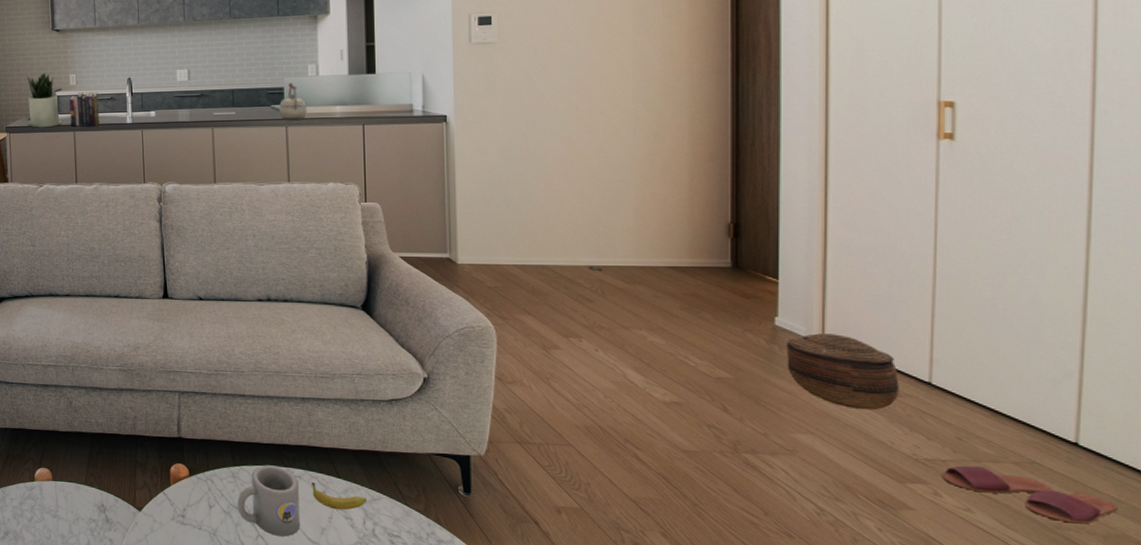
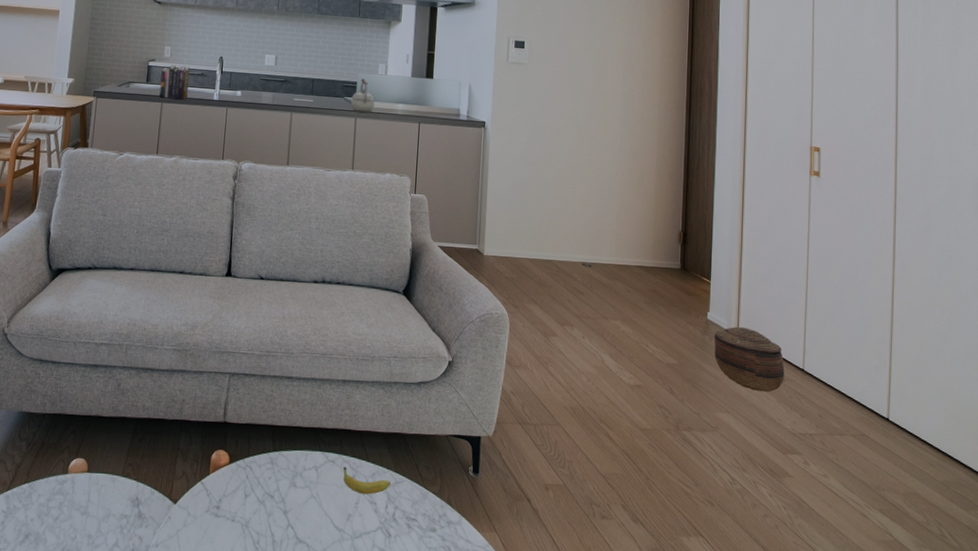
planter: present [27,72,62,129] -> none [116,41,152,97]
mug: present [237,465,300,537] -> none [272,449,332,525]
slippers: present [942,465,1118,524] -> none [810,438,911,485]

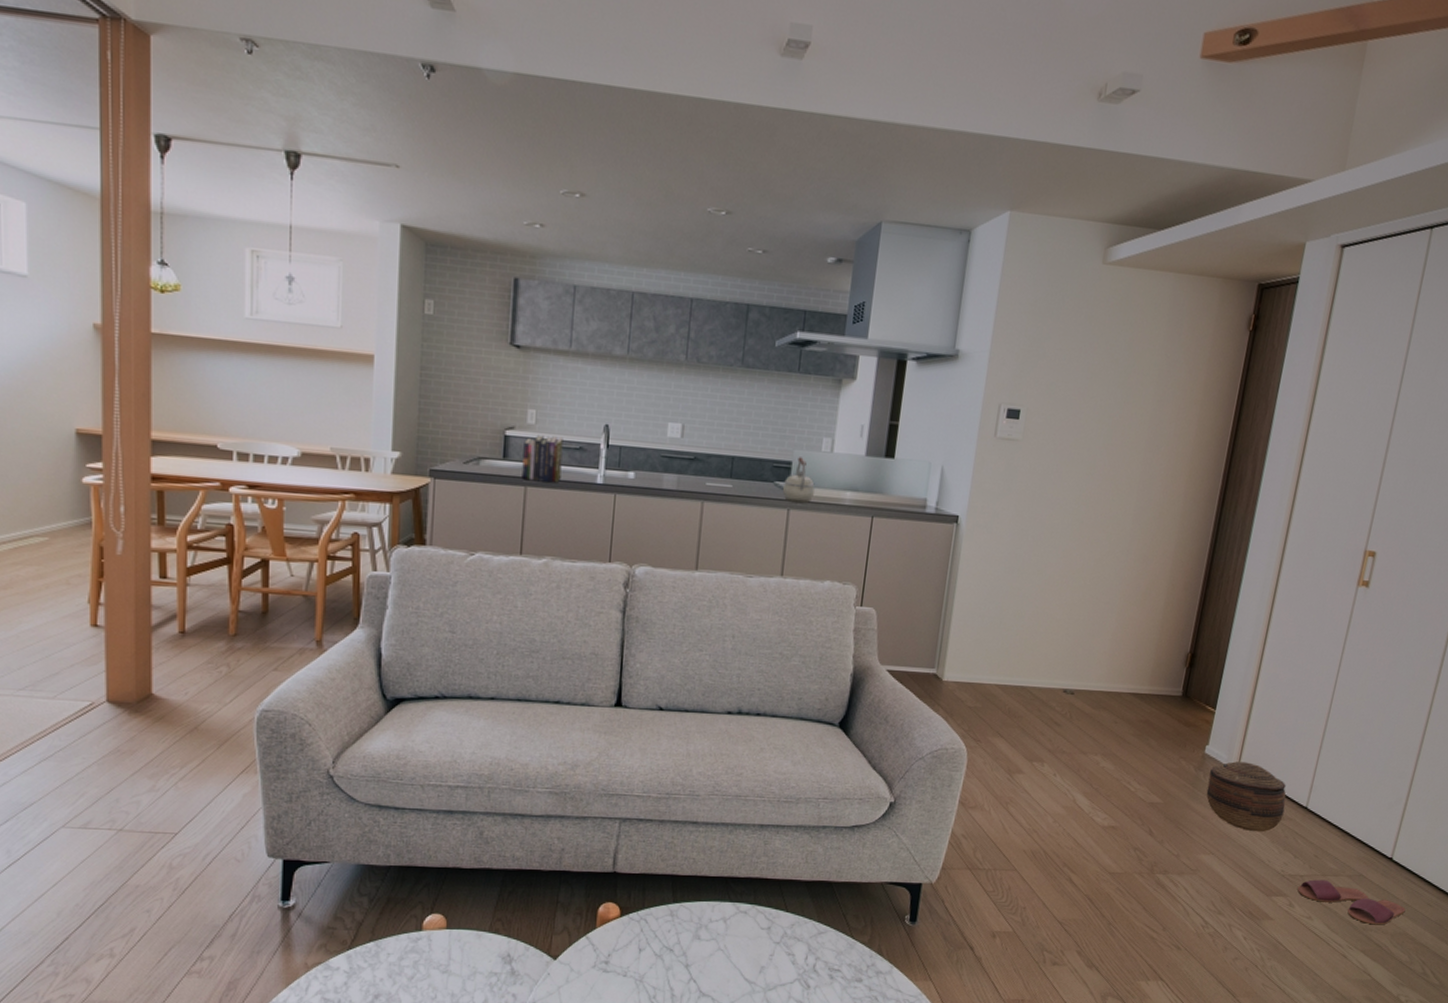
fruit: present [343,467,391,495] -> none [756,918,813,946]
slippers: none [810,438,911,485] -> present [1297,879,1406,925]

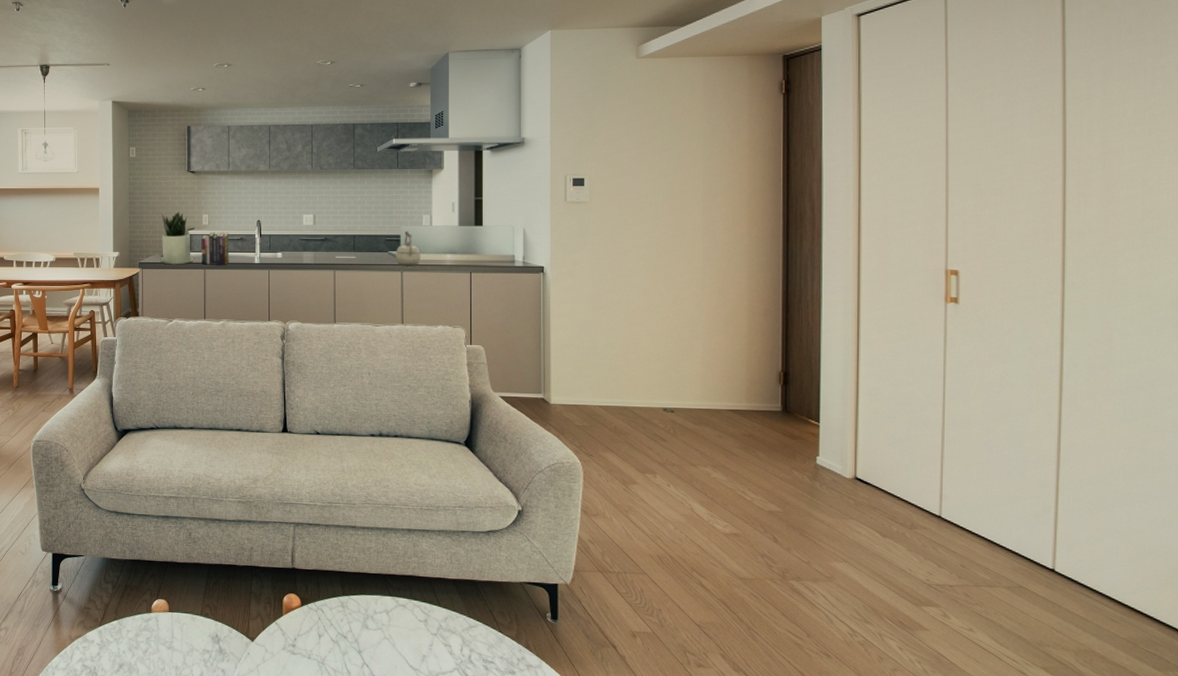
planter: none [461,401,511,479] -> present [160,211,194,266]
basket: present [1206,761,1287,832] -> none [826,471,916,541]
slippers: present [1297,879,1406,925] -> none [950,590,1085,641]

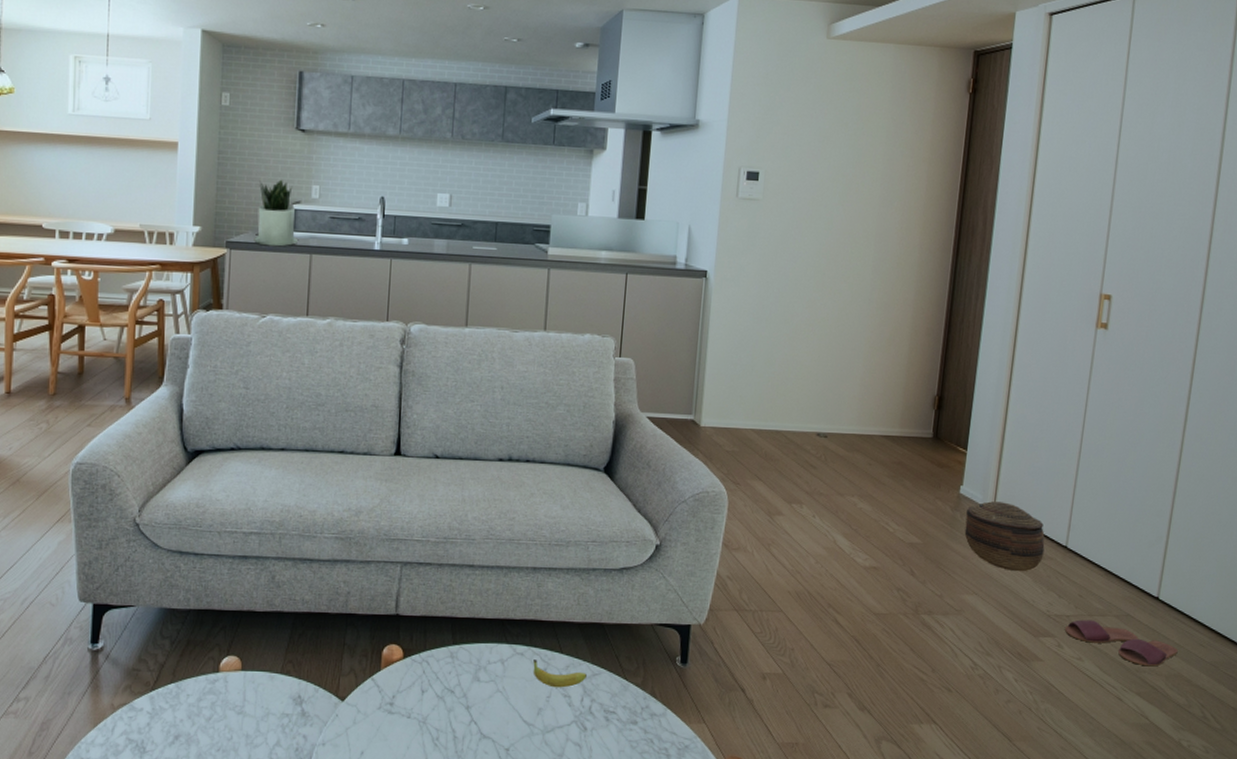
books: present [201,232,229,265] -> none [307,208,344,250]
kettle: present [395,231,421,267] -> none [542,221,572,264]
fruit: none [415,611,465,638] -> present [532,660,588,688]
basket: none [826,471,916,541] -> present [964,501,1045,572]
slippers: none [950,590,1085,641] -> present [1065,619,1178,667]

